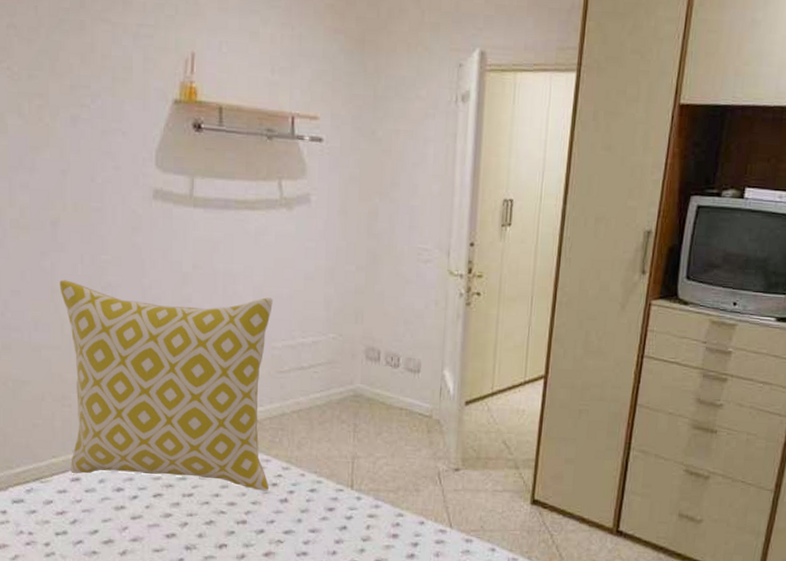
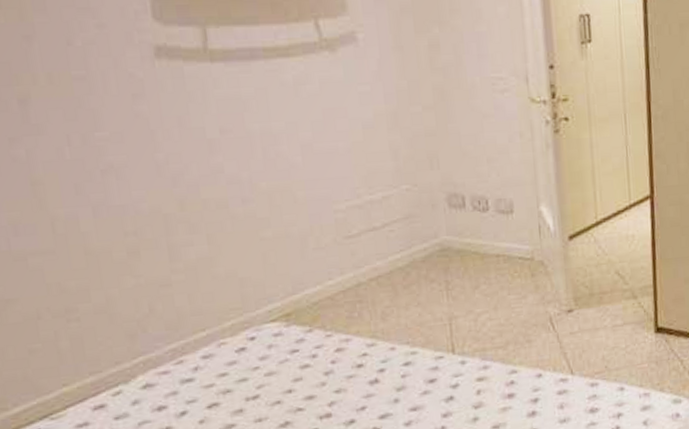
pillow: present [59,279,273,491] -> none [41,155,353,401]

